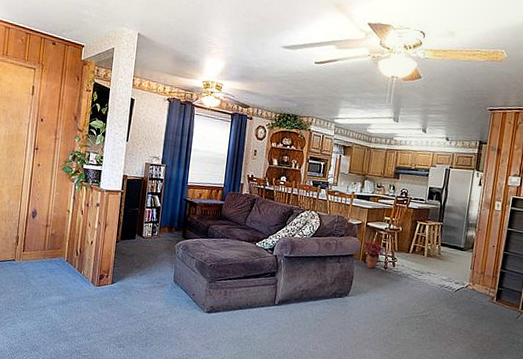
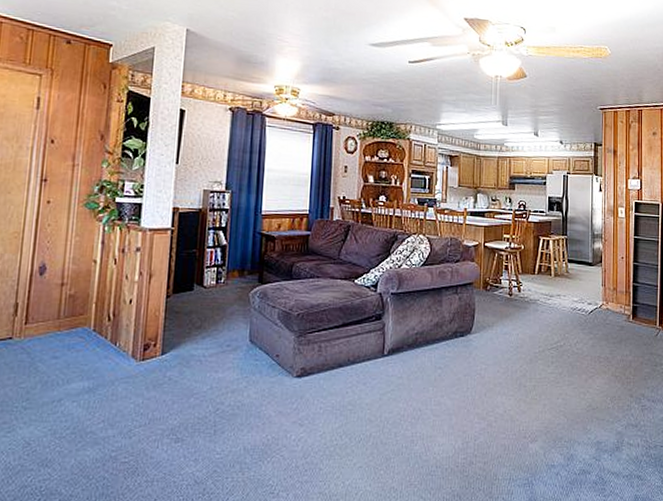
potted plant: present [363,240,386,269] -> none [483,264,509,297]

